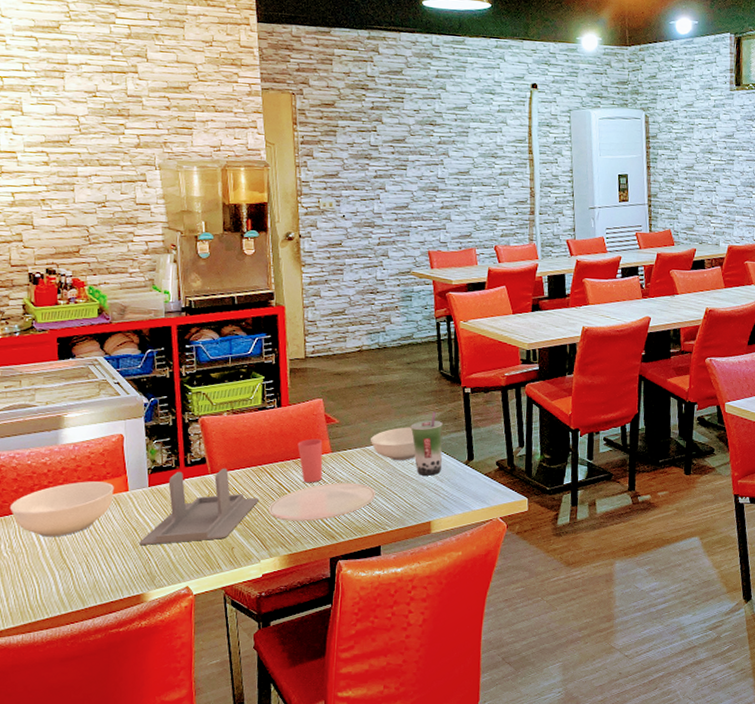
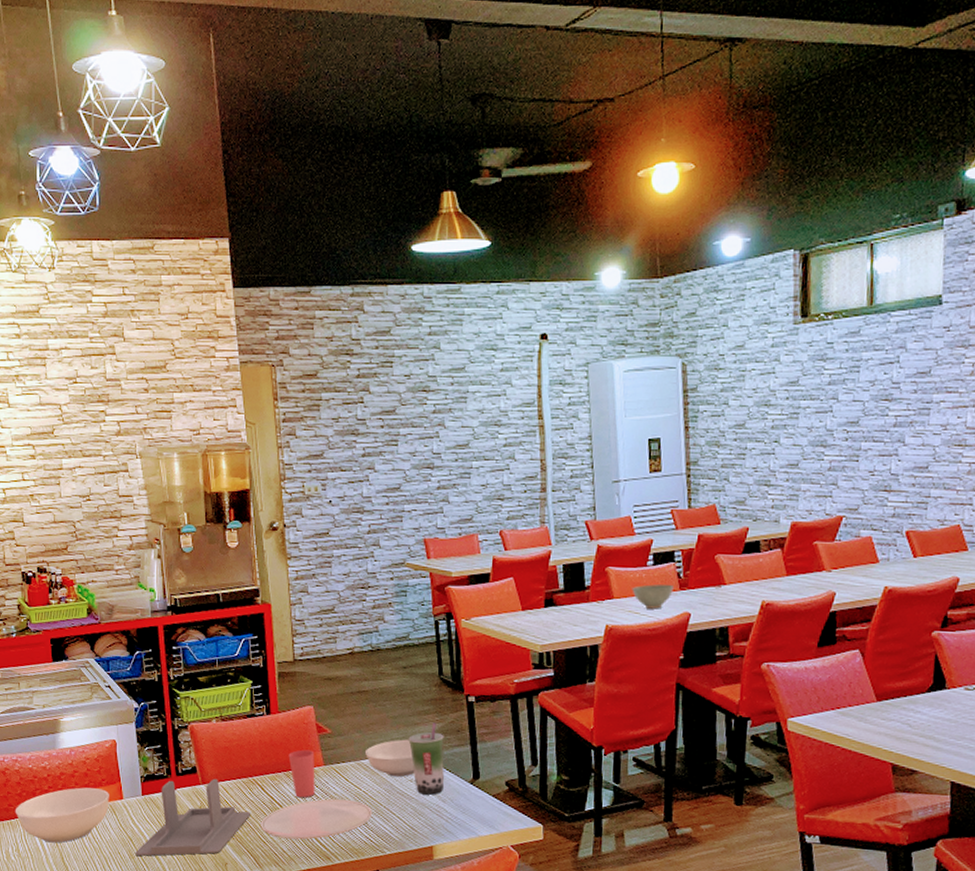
bowl: none [604,293,637,314] -> present [632,584,674,609]

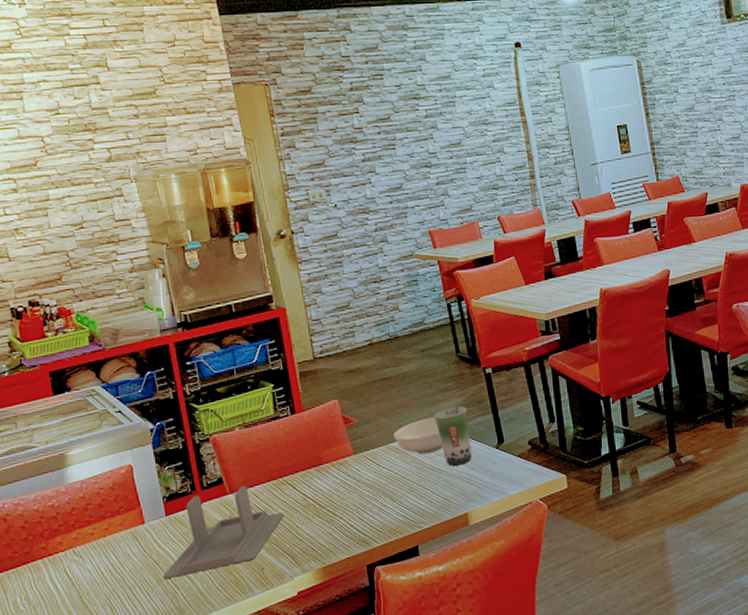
bowl: present [15,787,109,843] -> none [20,517,130,584]
plate: present [260,798,372,840] -> none [295,483,406,533]
cup: present [288,749,315,798] -> none [317,442,348,490]
bowl: present [632,584,674,609] -> none [618,248,653,270]

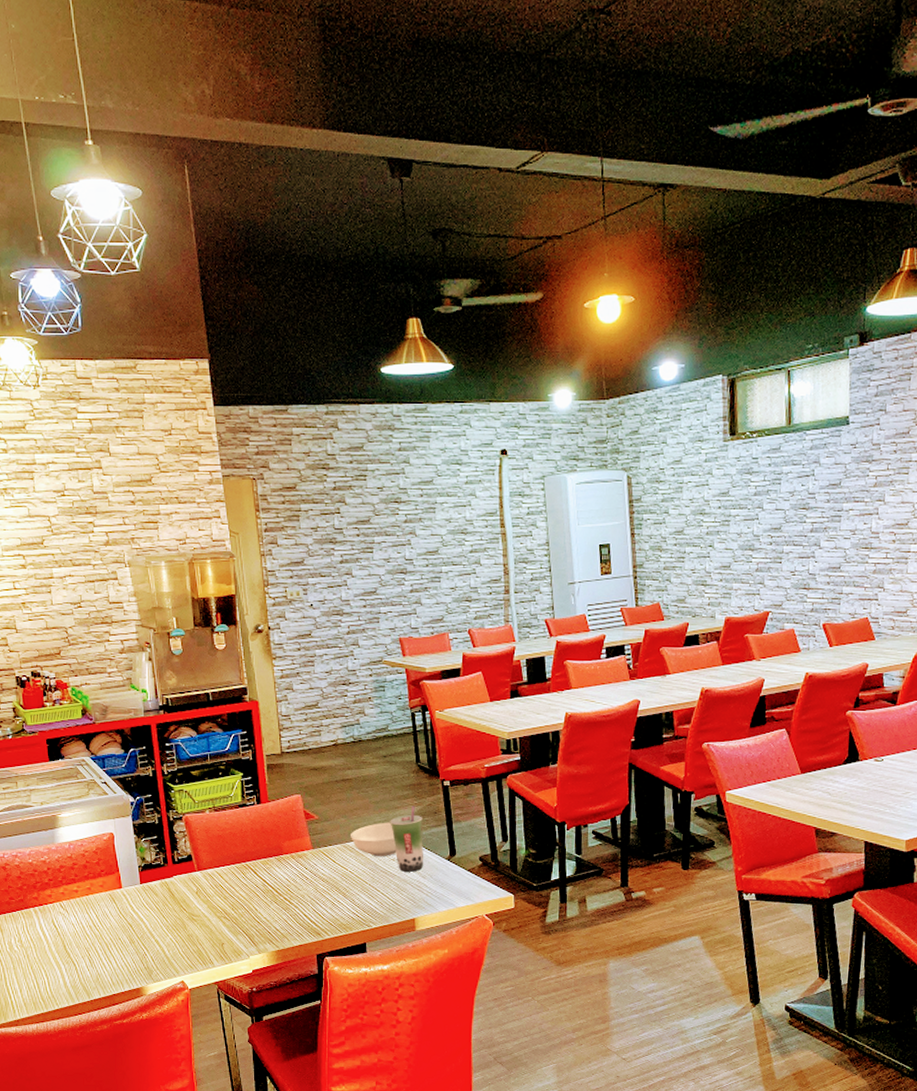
napkin holder: present [163,485,285,578] -> none [135,865,245,940]

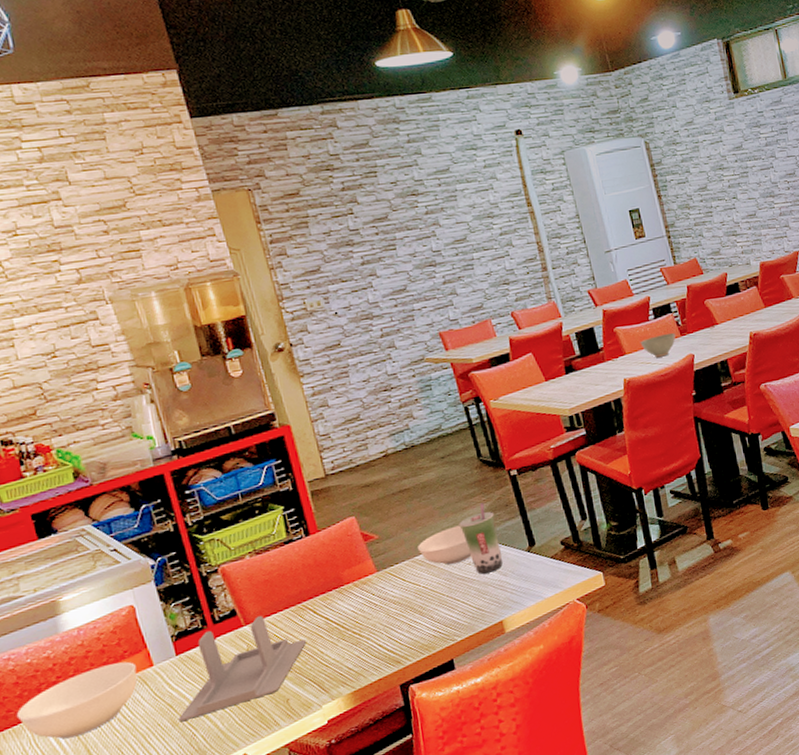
bowl: none [16,879,109,932] -> present [16,661,137,739]
napkin holder: none [135,865,245,940] -> present [178,615,307,721]
bowl: none [588,675,624,697] -> present [640,333,676,358]

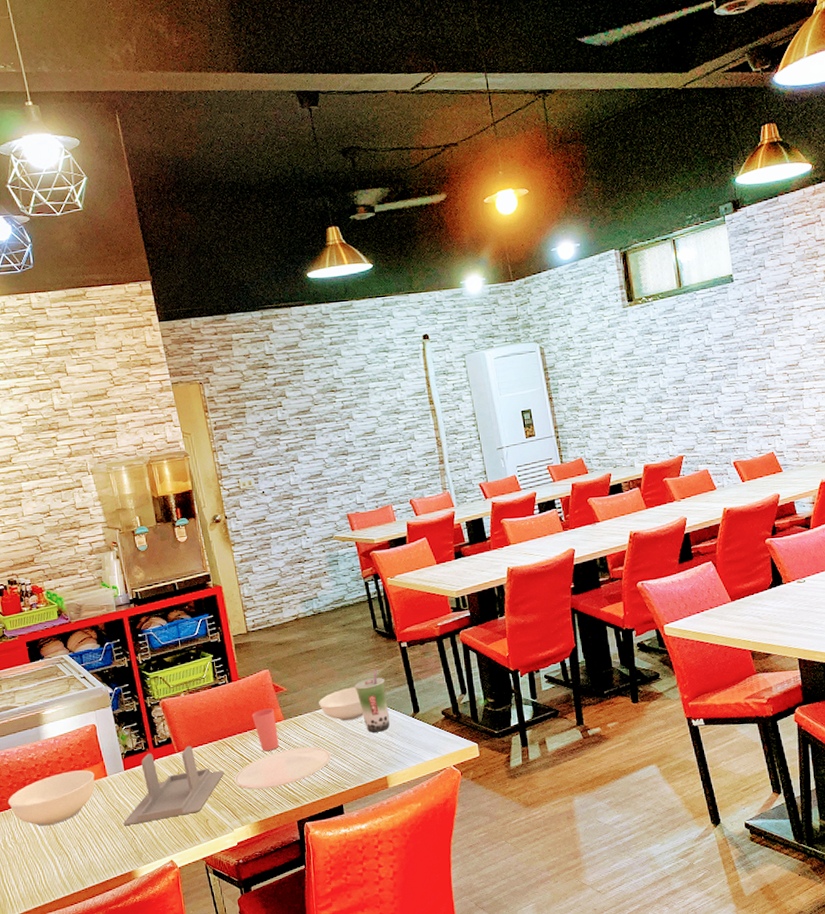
plate: none [319,597,436,657] -> present [234,746,331,790]
cup: none [336,560,373,611] -> present [251,708,279,752]
bowl: present [640,333,676,358] -> none [524,528,558,550]

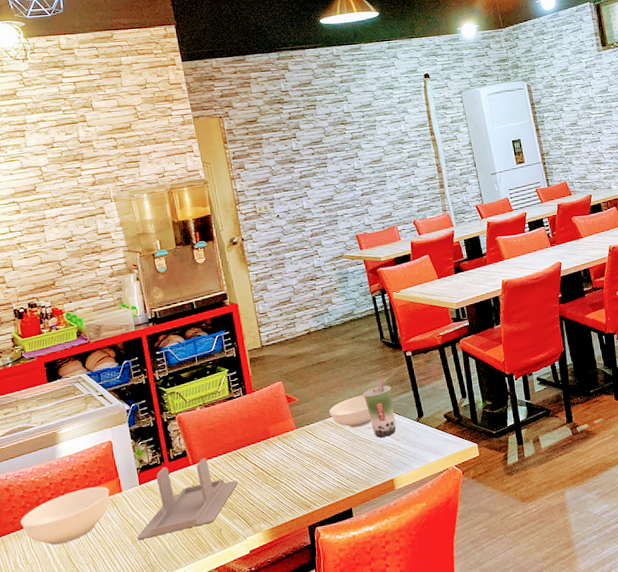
plate: present [234,746,331,790] -> none [247,453,341,498]
cup: present [251,708,279,752] -> none [265,418,291,460]

